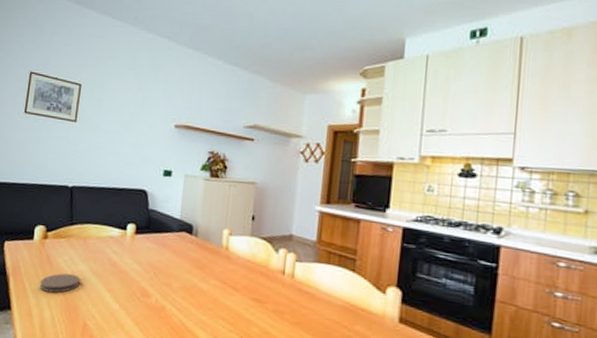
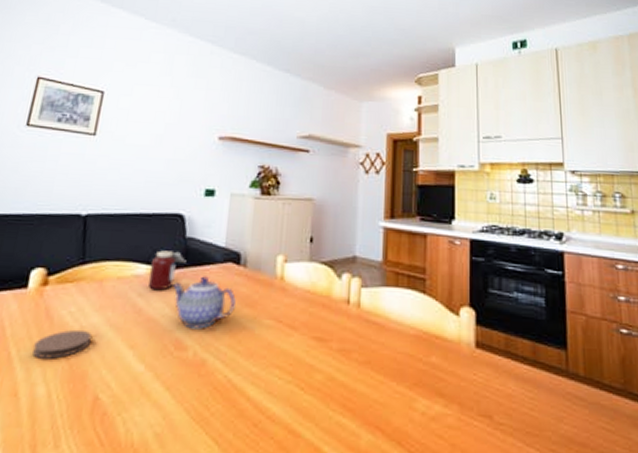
jar: none [119,218,149,250] -> present [147,250,186,291]
teapot: none [138,241,189,283] -> present [172,276,236,329]

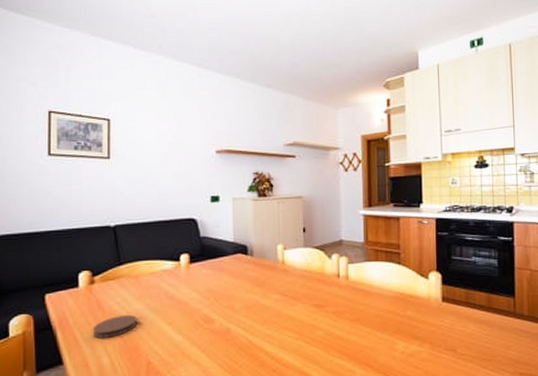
jar: present [147,250,186,291] -> none [174,248,203,280]
teapot: present [172,276,236,329] -> none [195,266,248,307]

